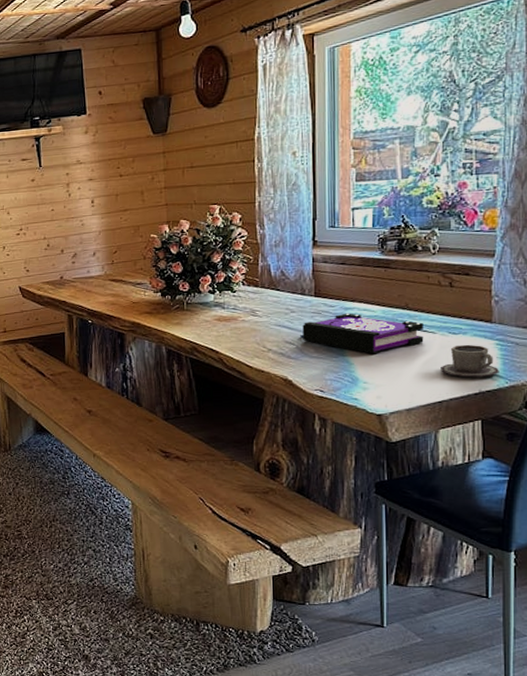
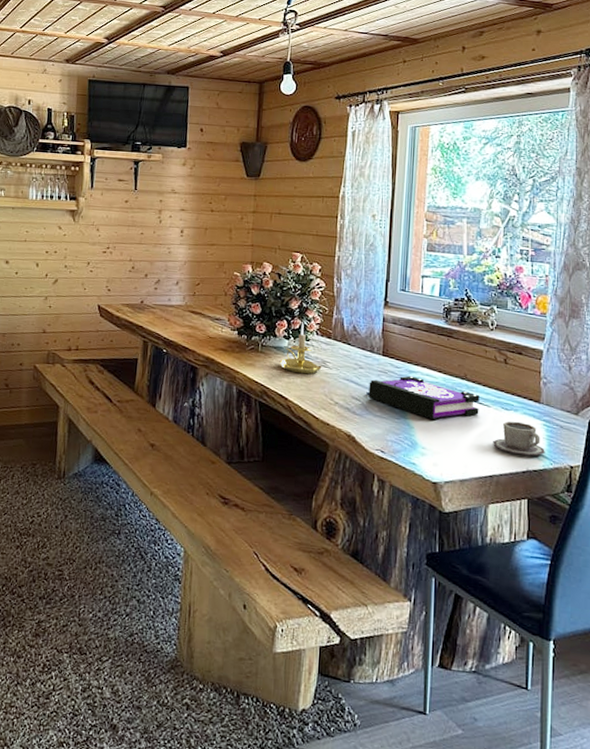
candle holder: none [207,274,251,326] -> present [279,322,322,374]

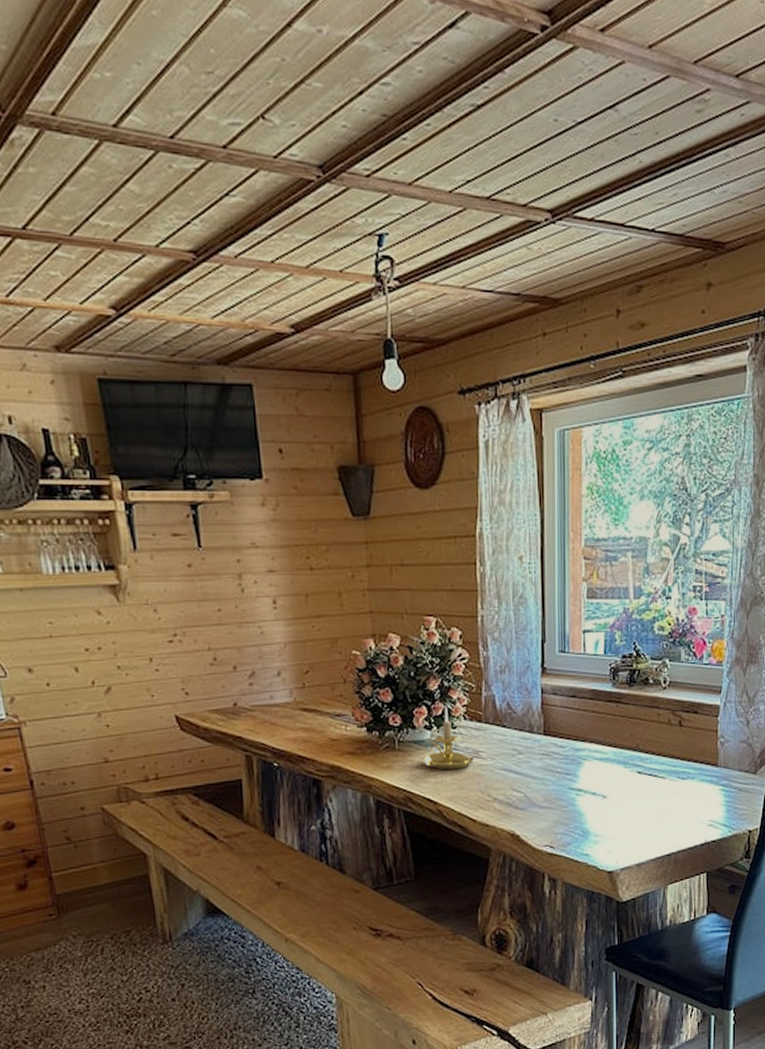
board game: present [366,375,479,421] -> none [528,755,654,803]
cup: present [493,421,545,456] -> none [670,790,723,827]

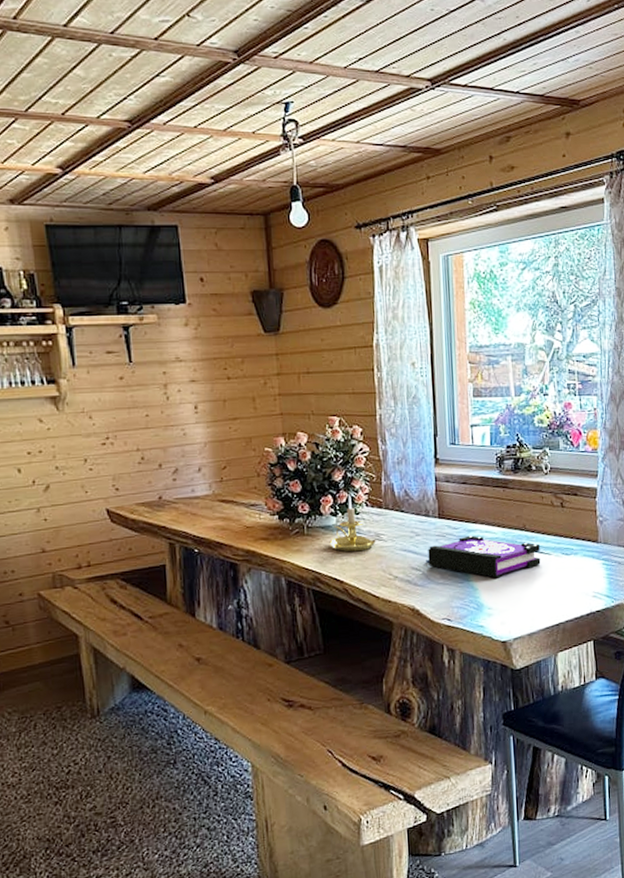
board game: none [528,755,654,803] -> present [426,535,541,578]

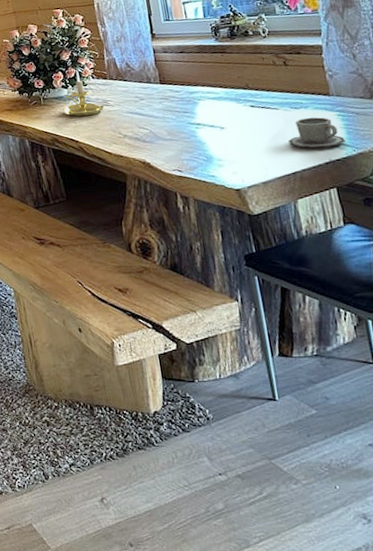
board game: present [426,535,541,578] -> none [152,96,269,133]
cup: none [556,564,606,599] -> present [288,117,346,149]

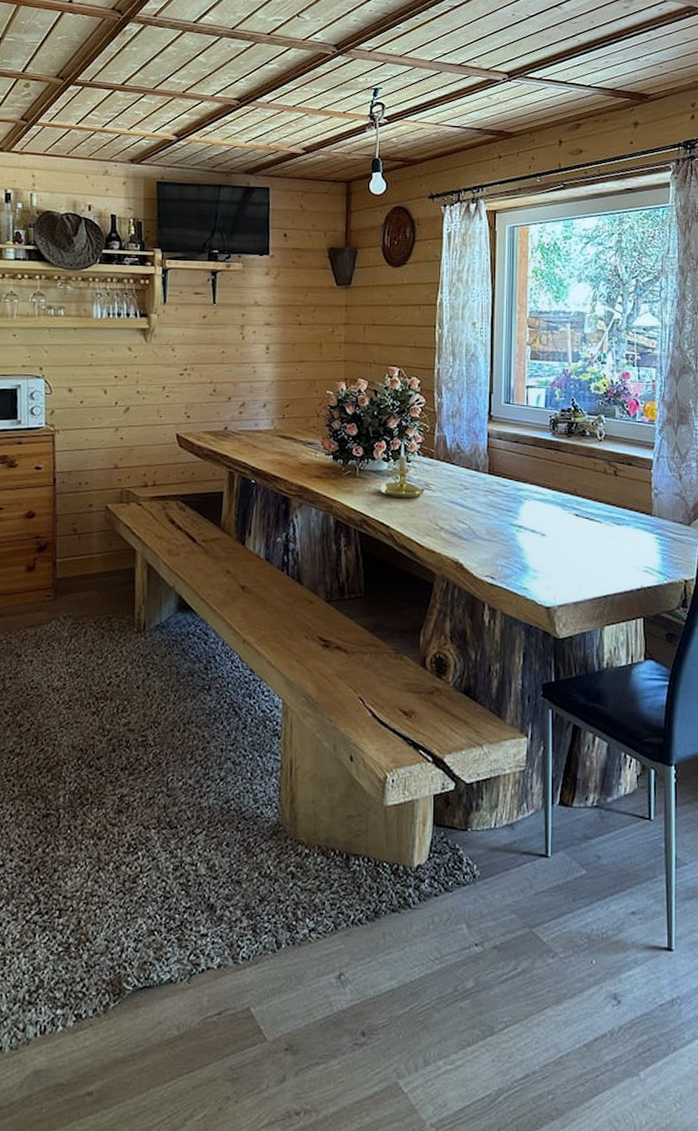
cup: present [288,117,346,149] -> none [606,536,659,572]

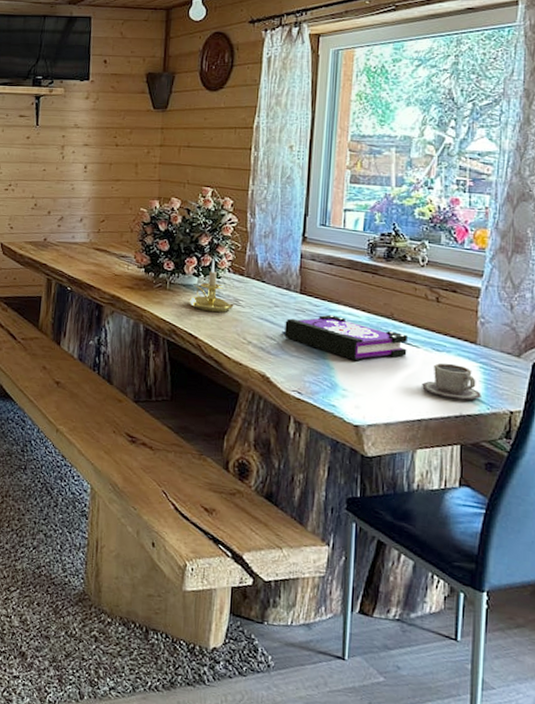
board game: none [473,494,591,541] -> present [282,314,408,361]
cup: none [606,536,659,572] -> present [422,363,481,400]

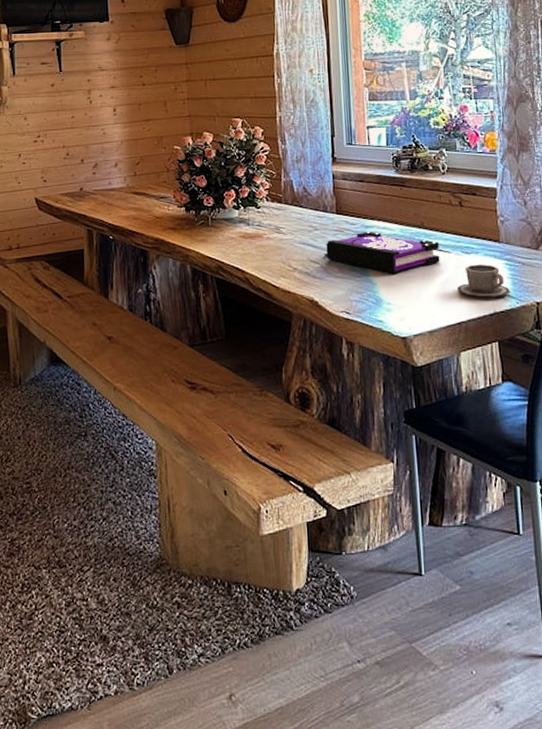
candle holder: present [189,259,234,313] -> none [232,189,276,244]

